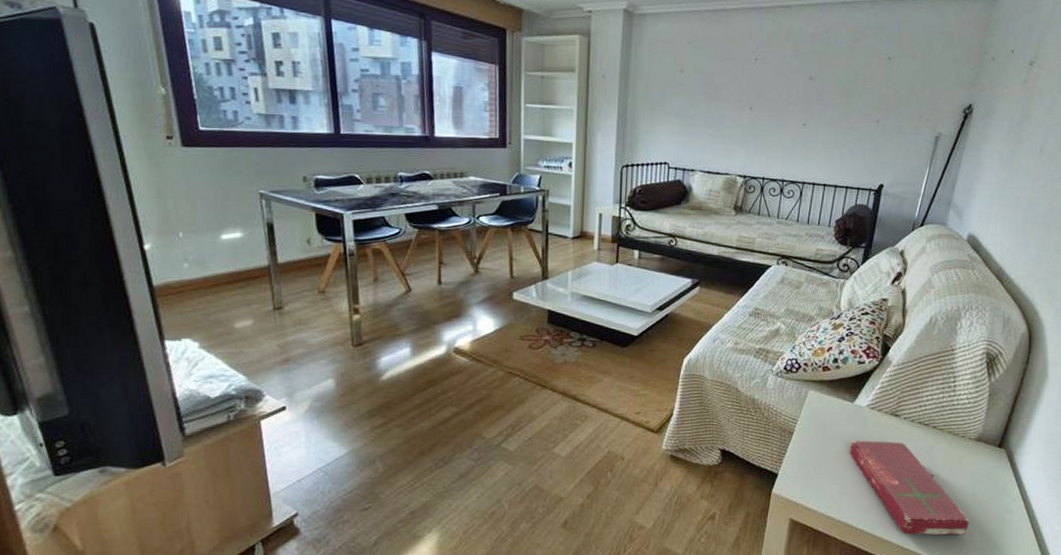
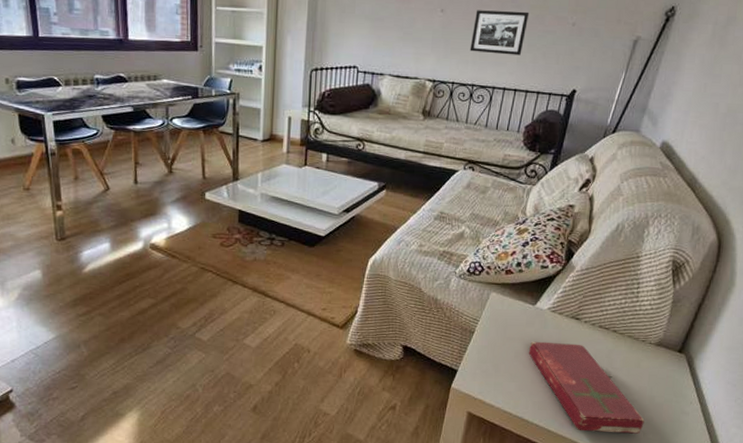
picture frame: none [778,107,835,151] -> present [469,10,530,56]

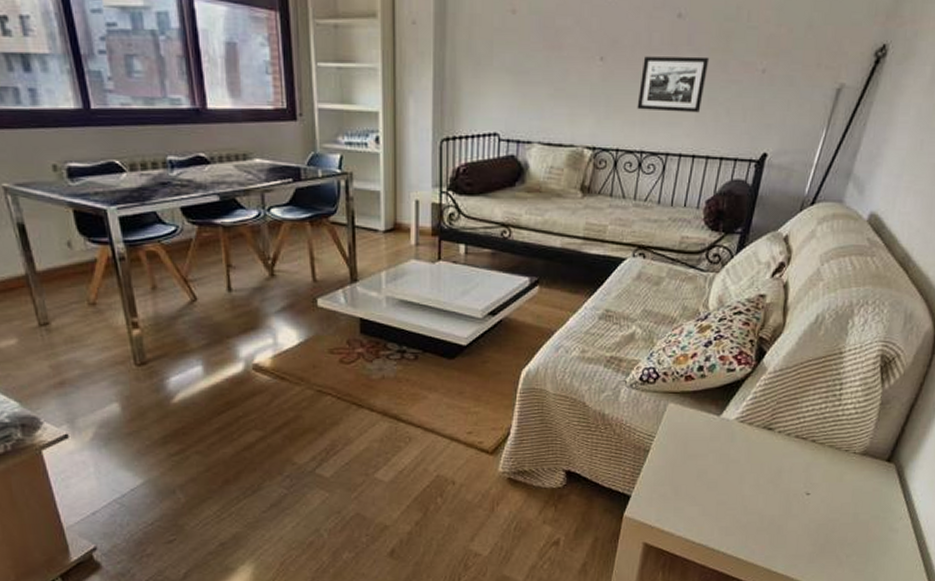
book: present [528,341,644,434] -> none [713,457,848,558]

